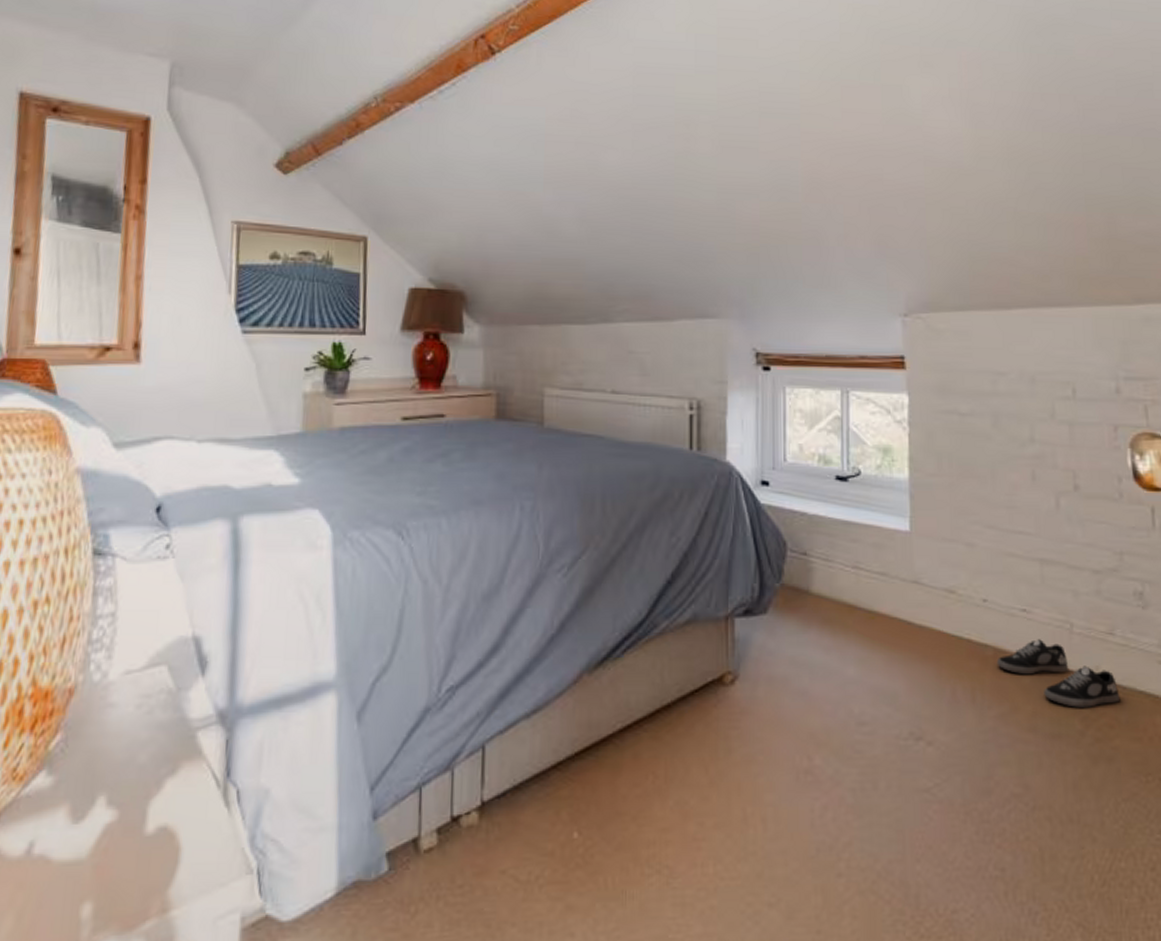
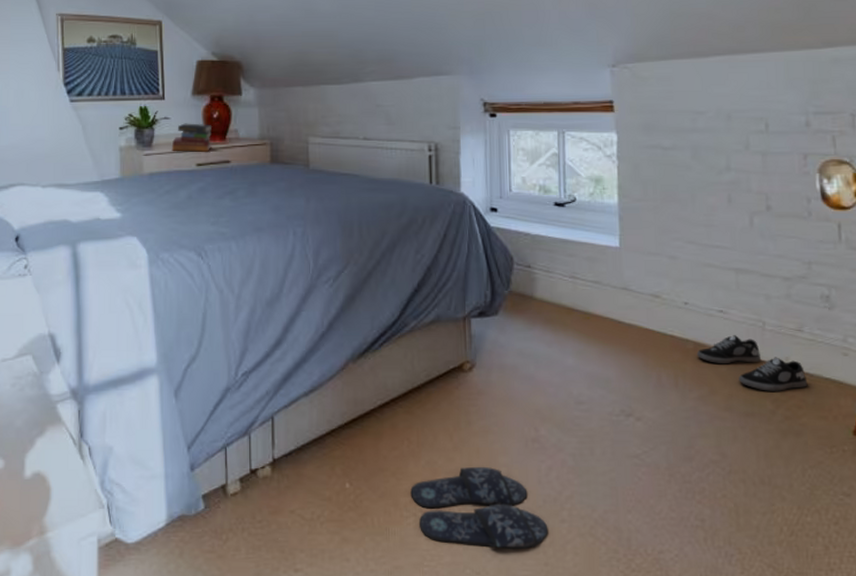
books: none [370,365,424,402] -> present [171,123,212,152]
slippers: none [654,806,822,914] -> present [410,466,548,549]

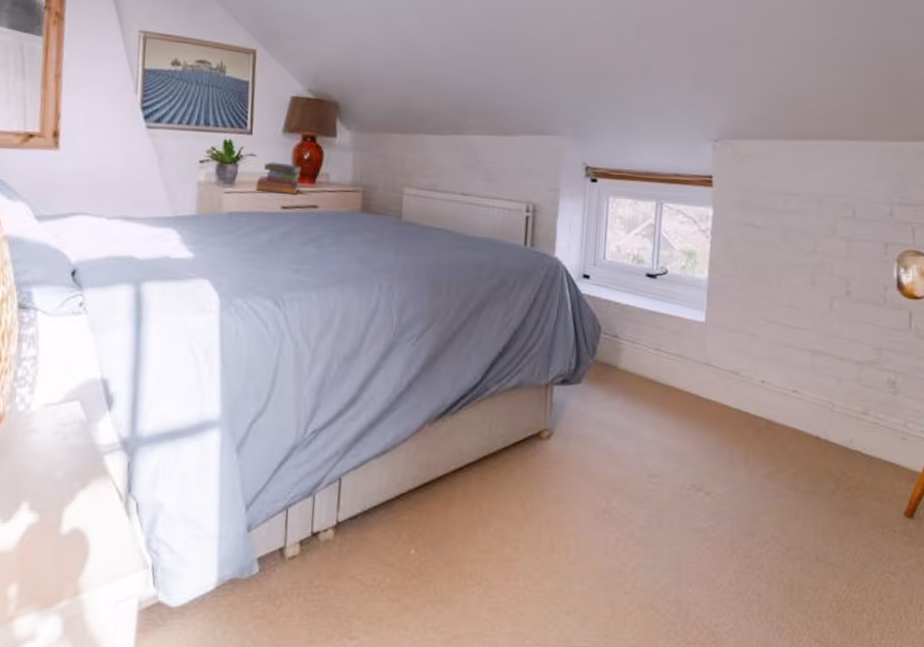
slippers: present [410,466,548,549] -> none [476,535,611,620]
shoe: present [696,335,808,391] -> none [768,415,868,472]

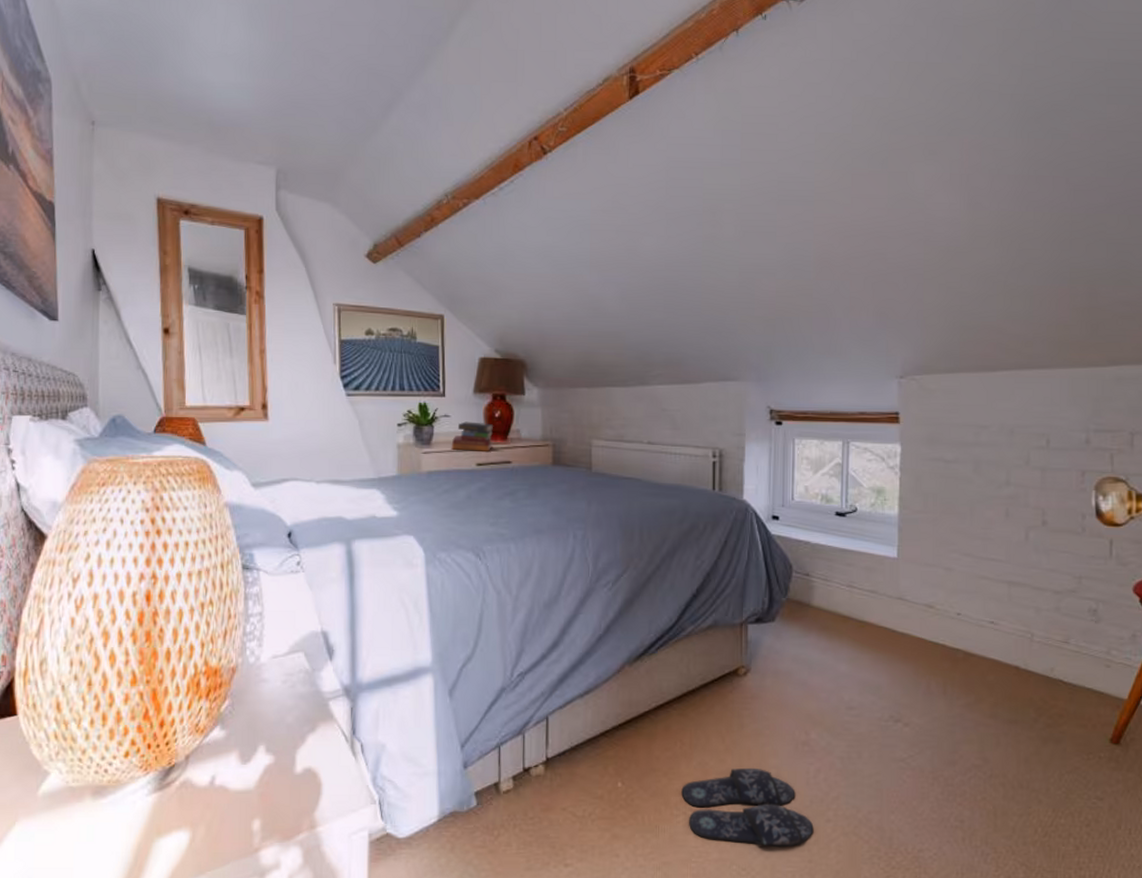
slippers: none [476,535,611,620] -> present [681,767,814,847]

